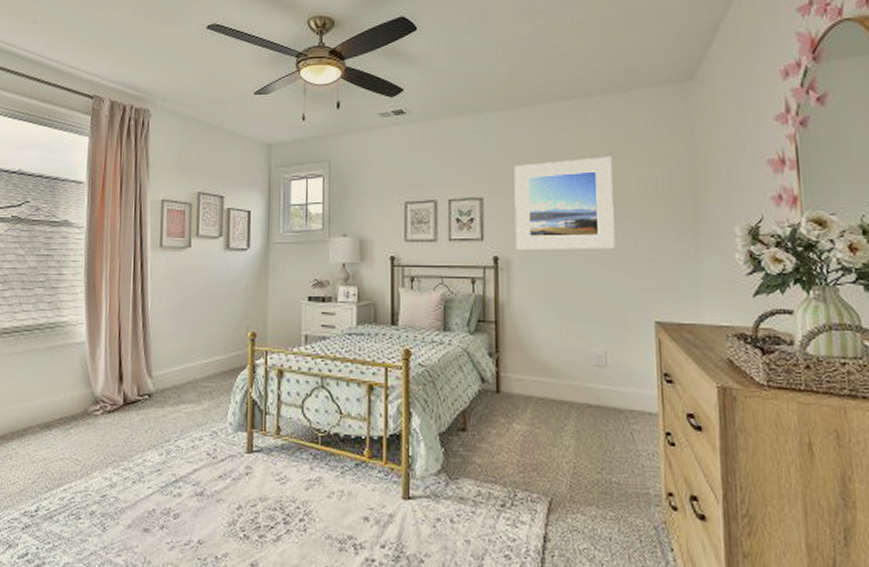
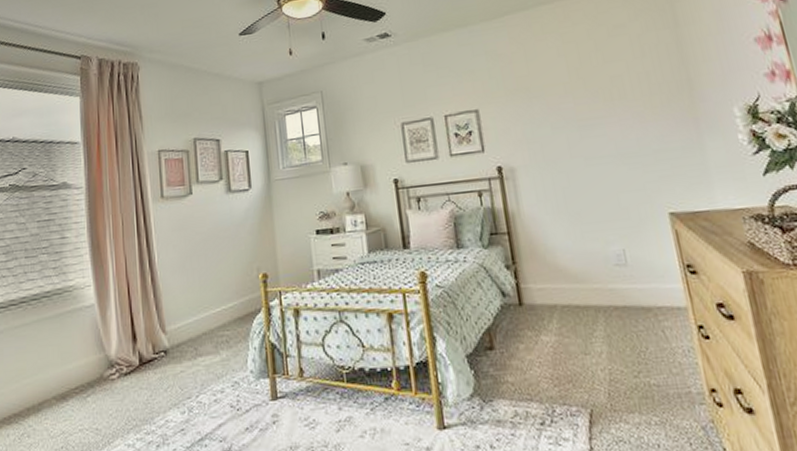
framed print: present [514,156,615,250] -> none [504,53,618,157]

